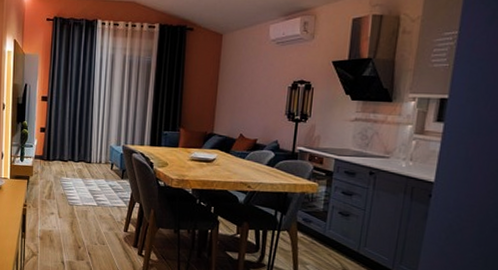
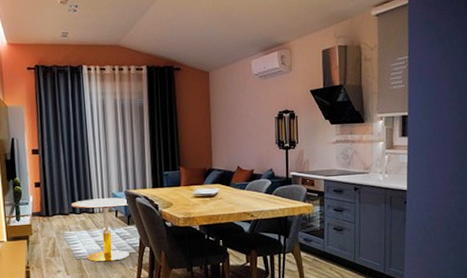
side table: none [70,149,124,212] -> present [71,197,129,262]

